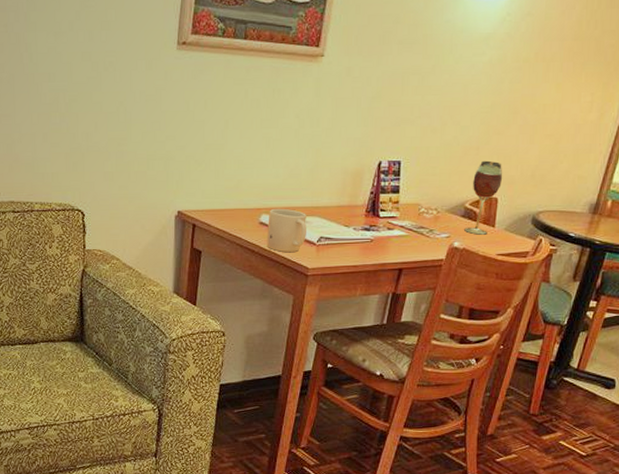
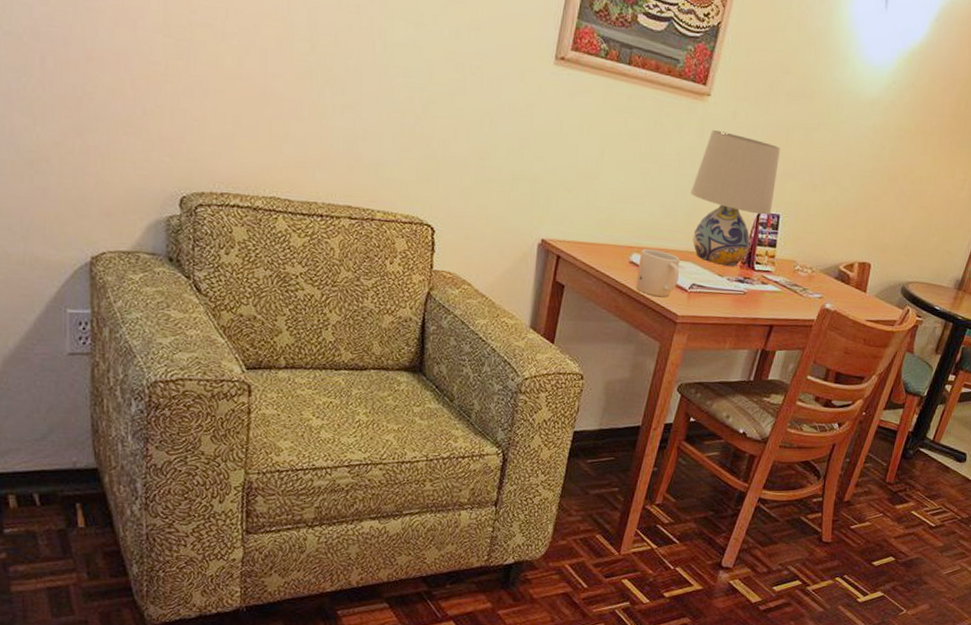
table lamp: none [312,88,396,216] -> present [690,130,780,266]
wineglass: present [464,160,503,235] -> none [837,224,878,299]

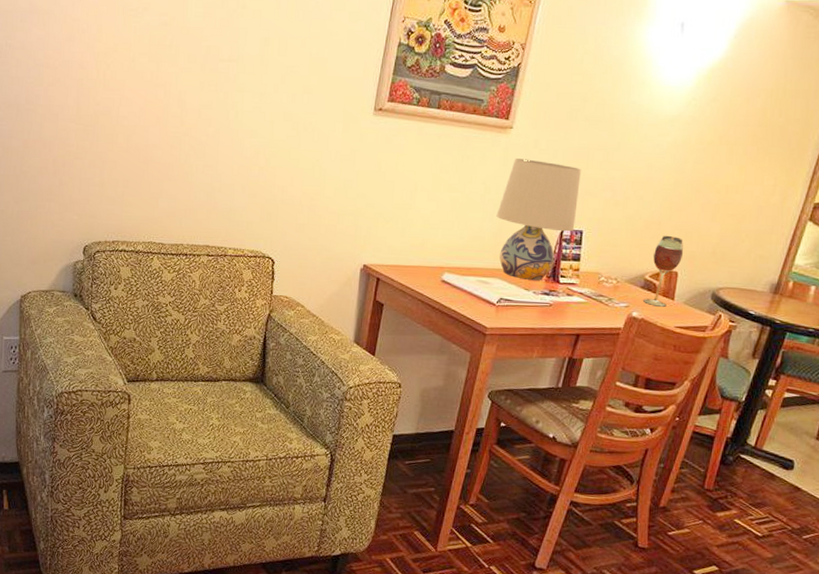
mug: present [635,248,680,298] -> none [447,268,488,312]
wineglass: none [837,224,878,299] -> present [643,235,684,307]

